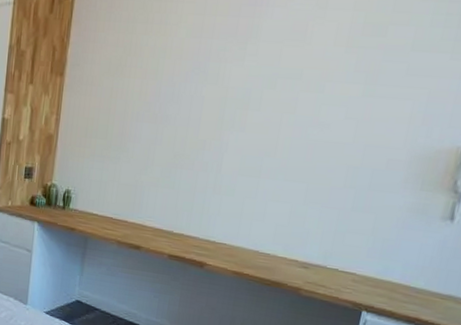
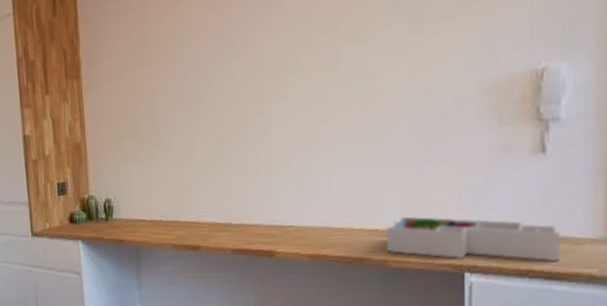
desk organizer: none [300,253,450,316] -> present [385,216,560,262]

